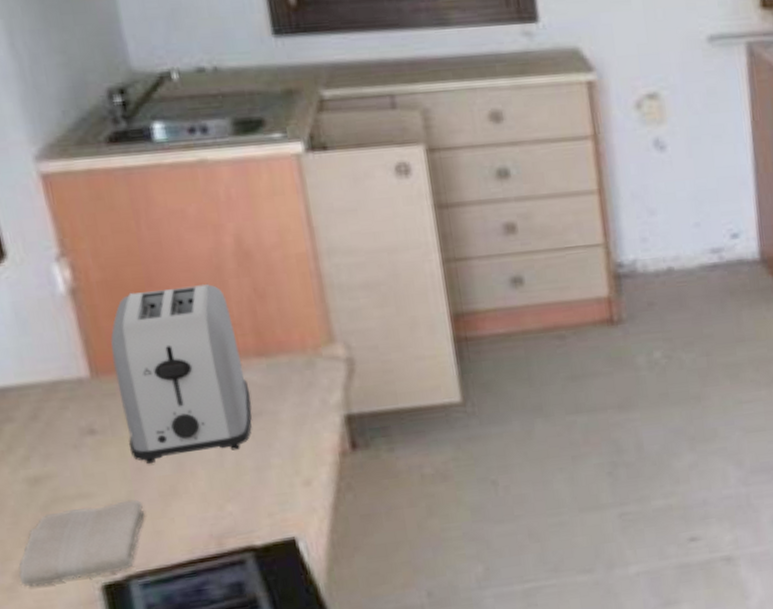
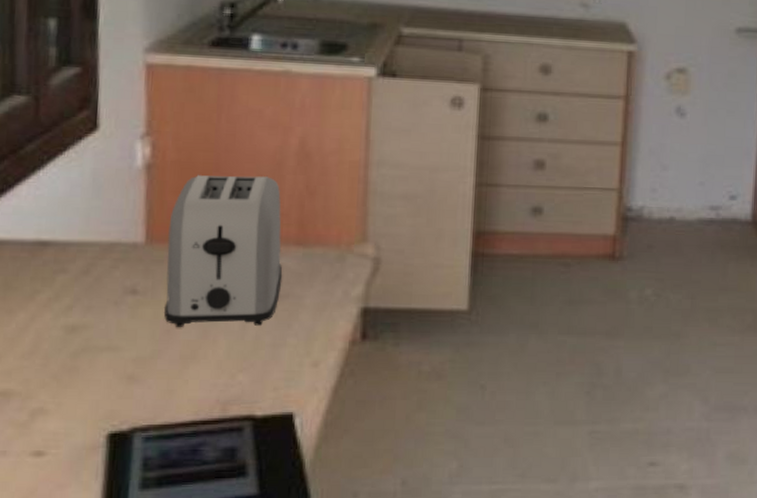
washcloth: present [19,499,144,587] -> none [34,358,163,426]

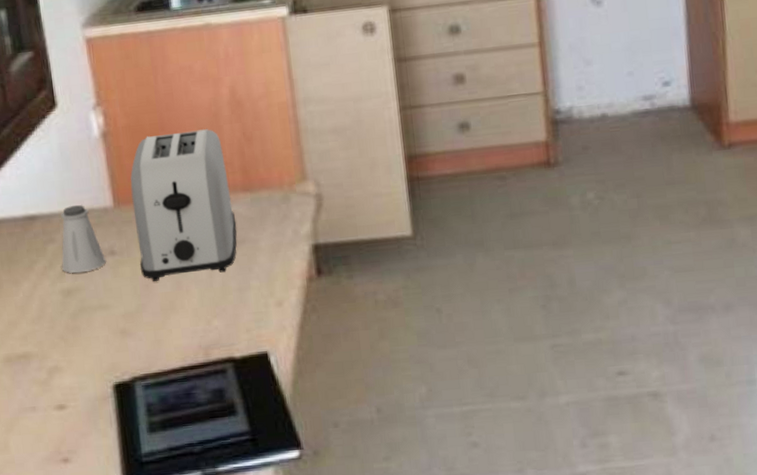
saltshaker: none [69,235,125,309] -> present [61,204,106,273]

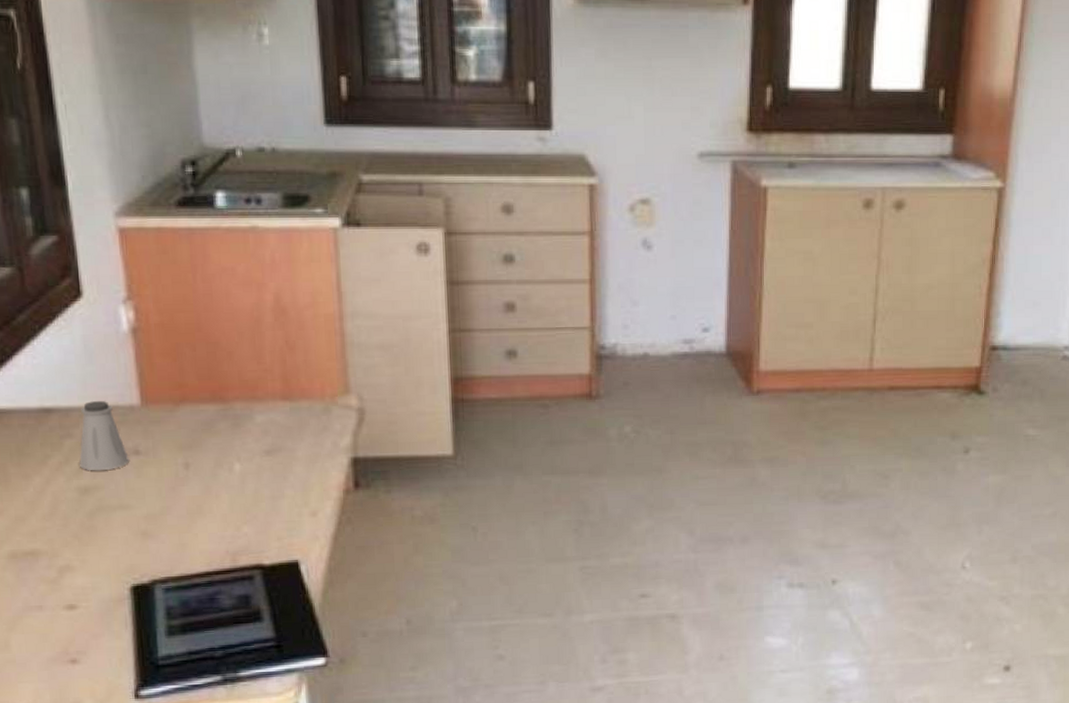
toaster: present [130,128,237,281] -> none [160,333,274,484]

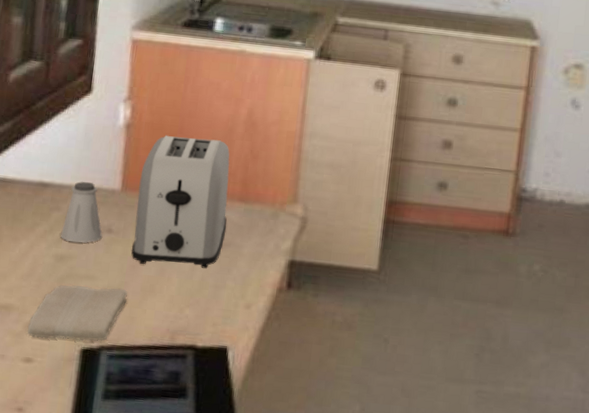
washcloth: none [63,514,173,582] -> present [26,285,128,342]
toaster: none [160,333,274,484] -> present [131,135,230,269]

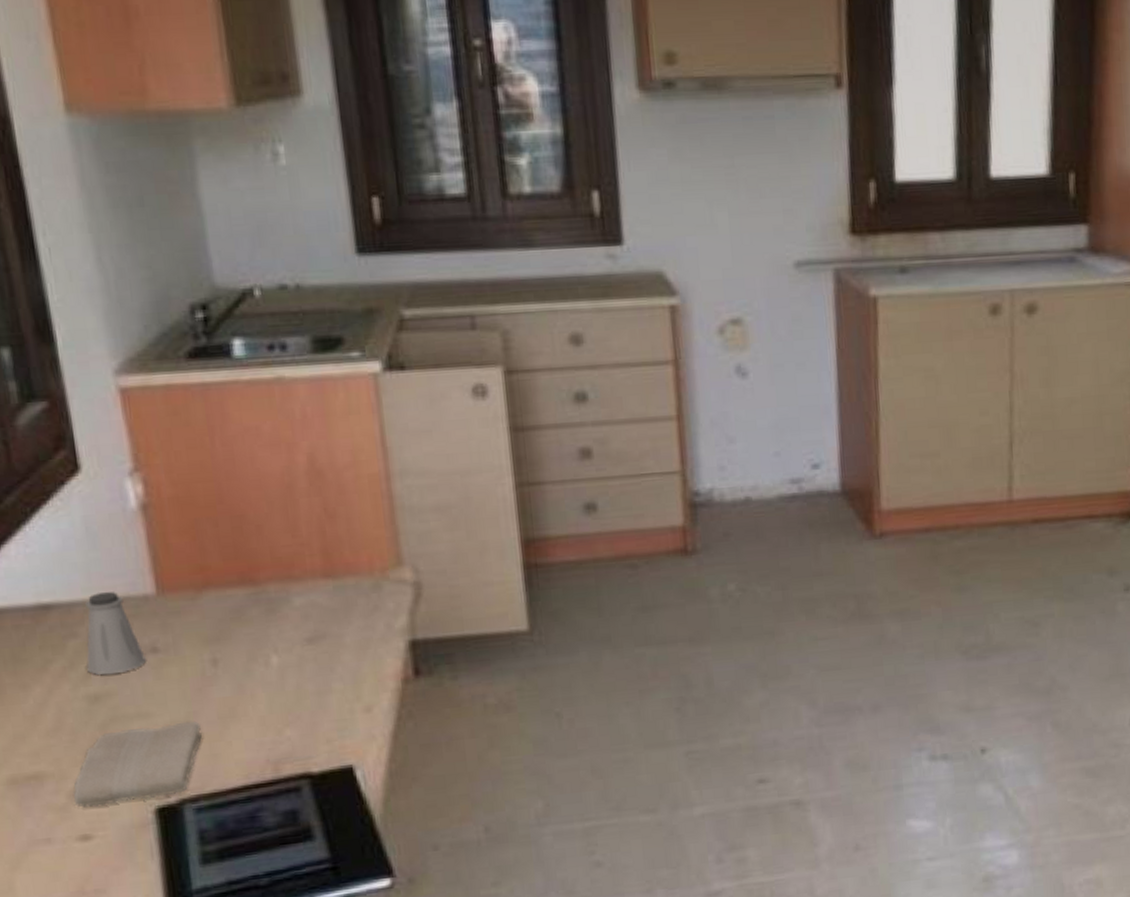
toaster: present [131,135,230,269] -> none [178,502,316,684]

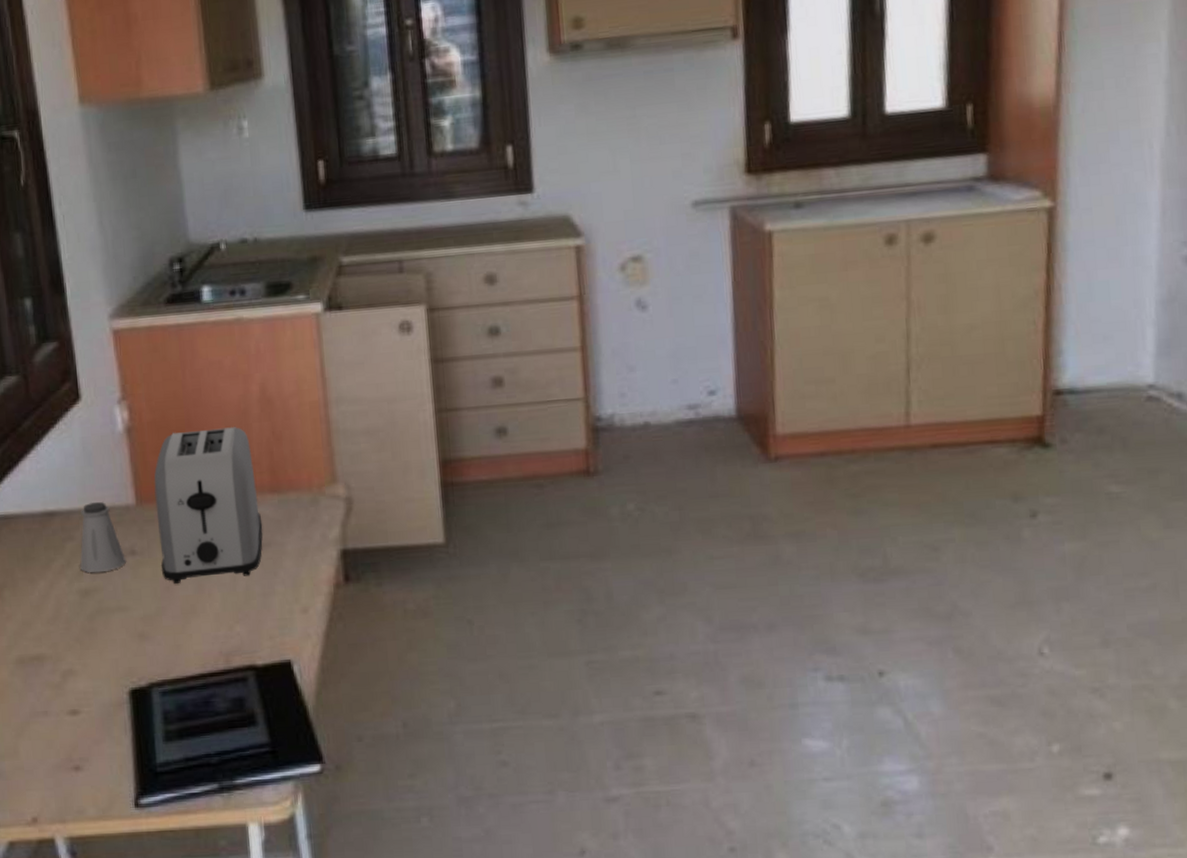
washcloth: present [74,721,202,808] -> none [66,615,168,686]
toaster: none [178,502,316,684] -> present [154,426,263,584]

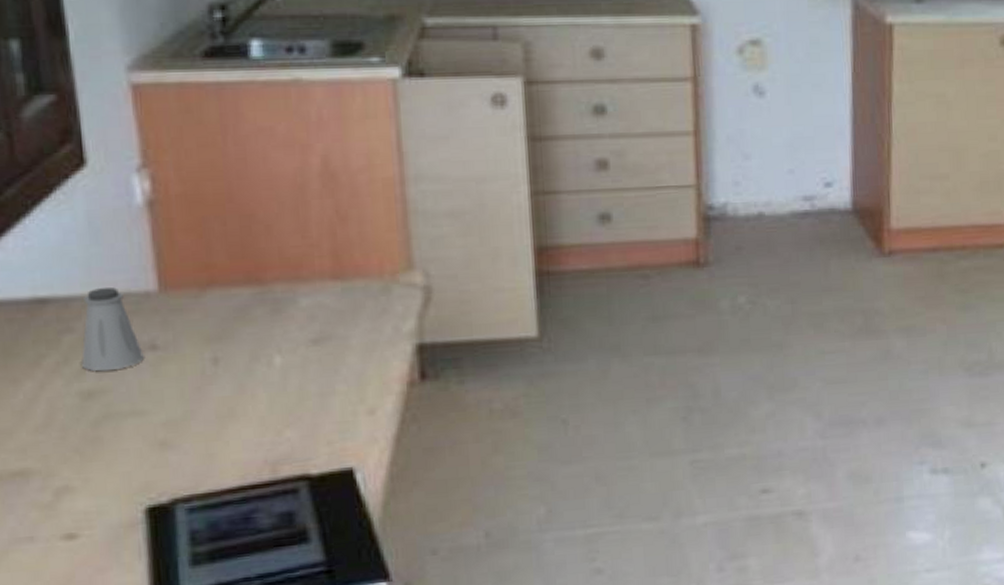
toaster: present [154,426,263,584] -> none [183,202,322,383]

